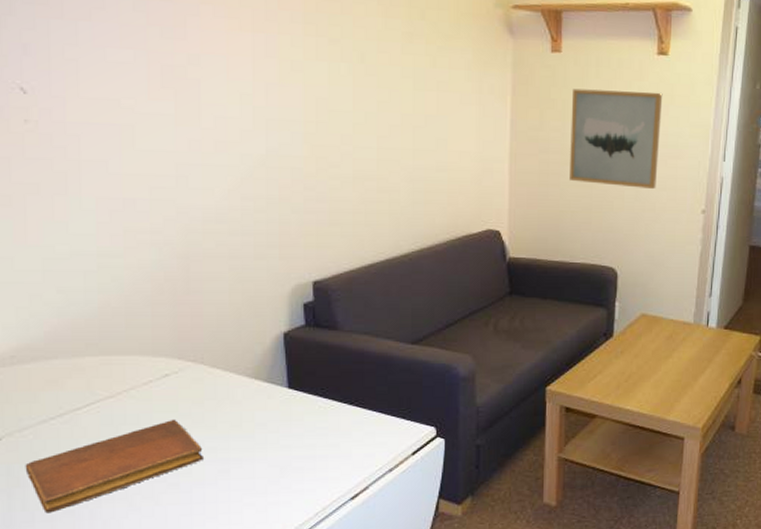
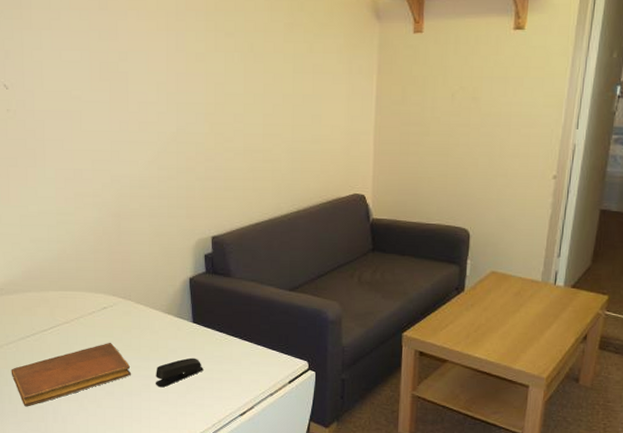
stapler: none [238,432,303,473] -> present [156,357,203,388]
wall art: present [570,88,663,189] -> none [428,65,518,156]

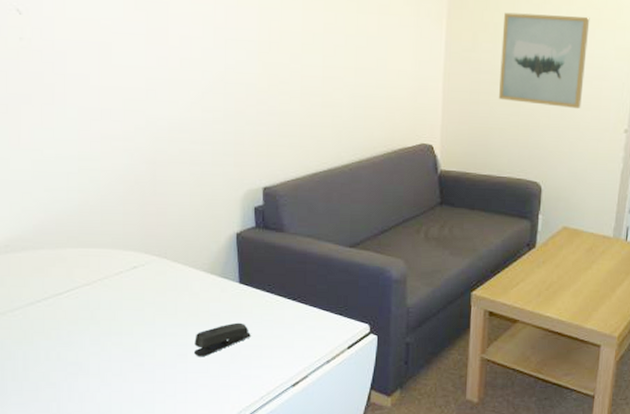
notebook: present [11,342,131,407] -> none [15,306,165,384]
wall art: none [428,65,518,156] -> present [499,12,590,108]

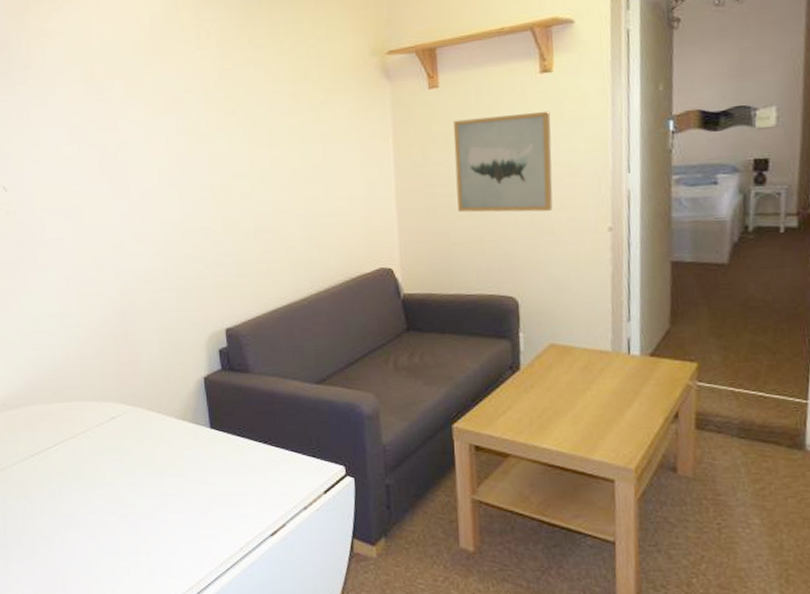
stapler: present [194,322,251,357] -> none [172,469,226,507]

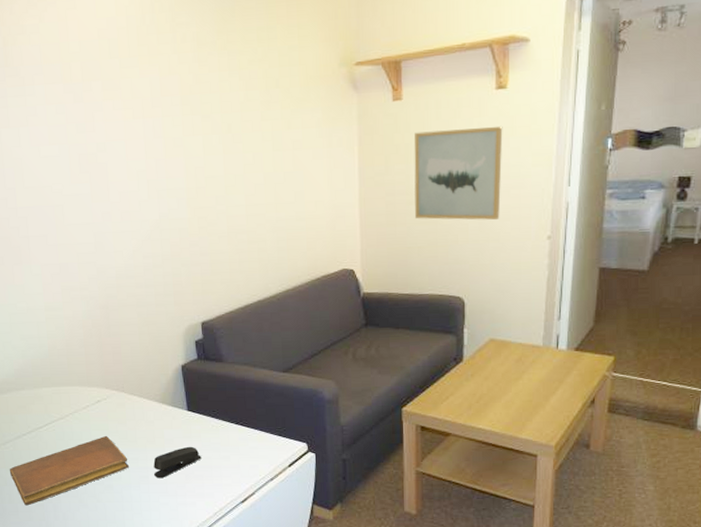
notebook: none [14,456,145,538] -> present [9,435,129,506]
stapler: none [172,469,226,507] -> present [153,446,201,479]

